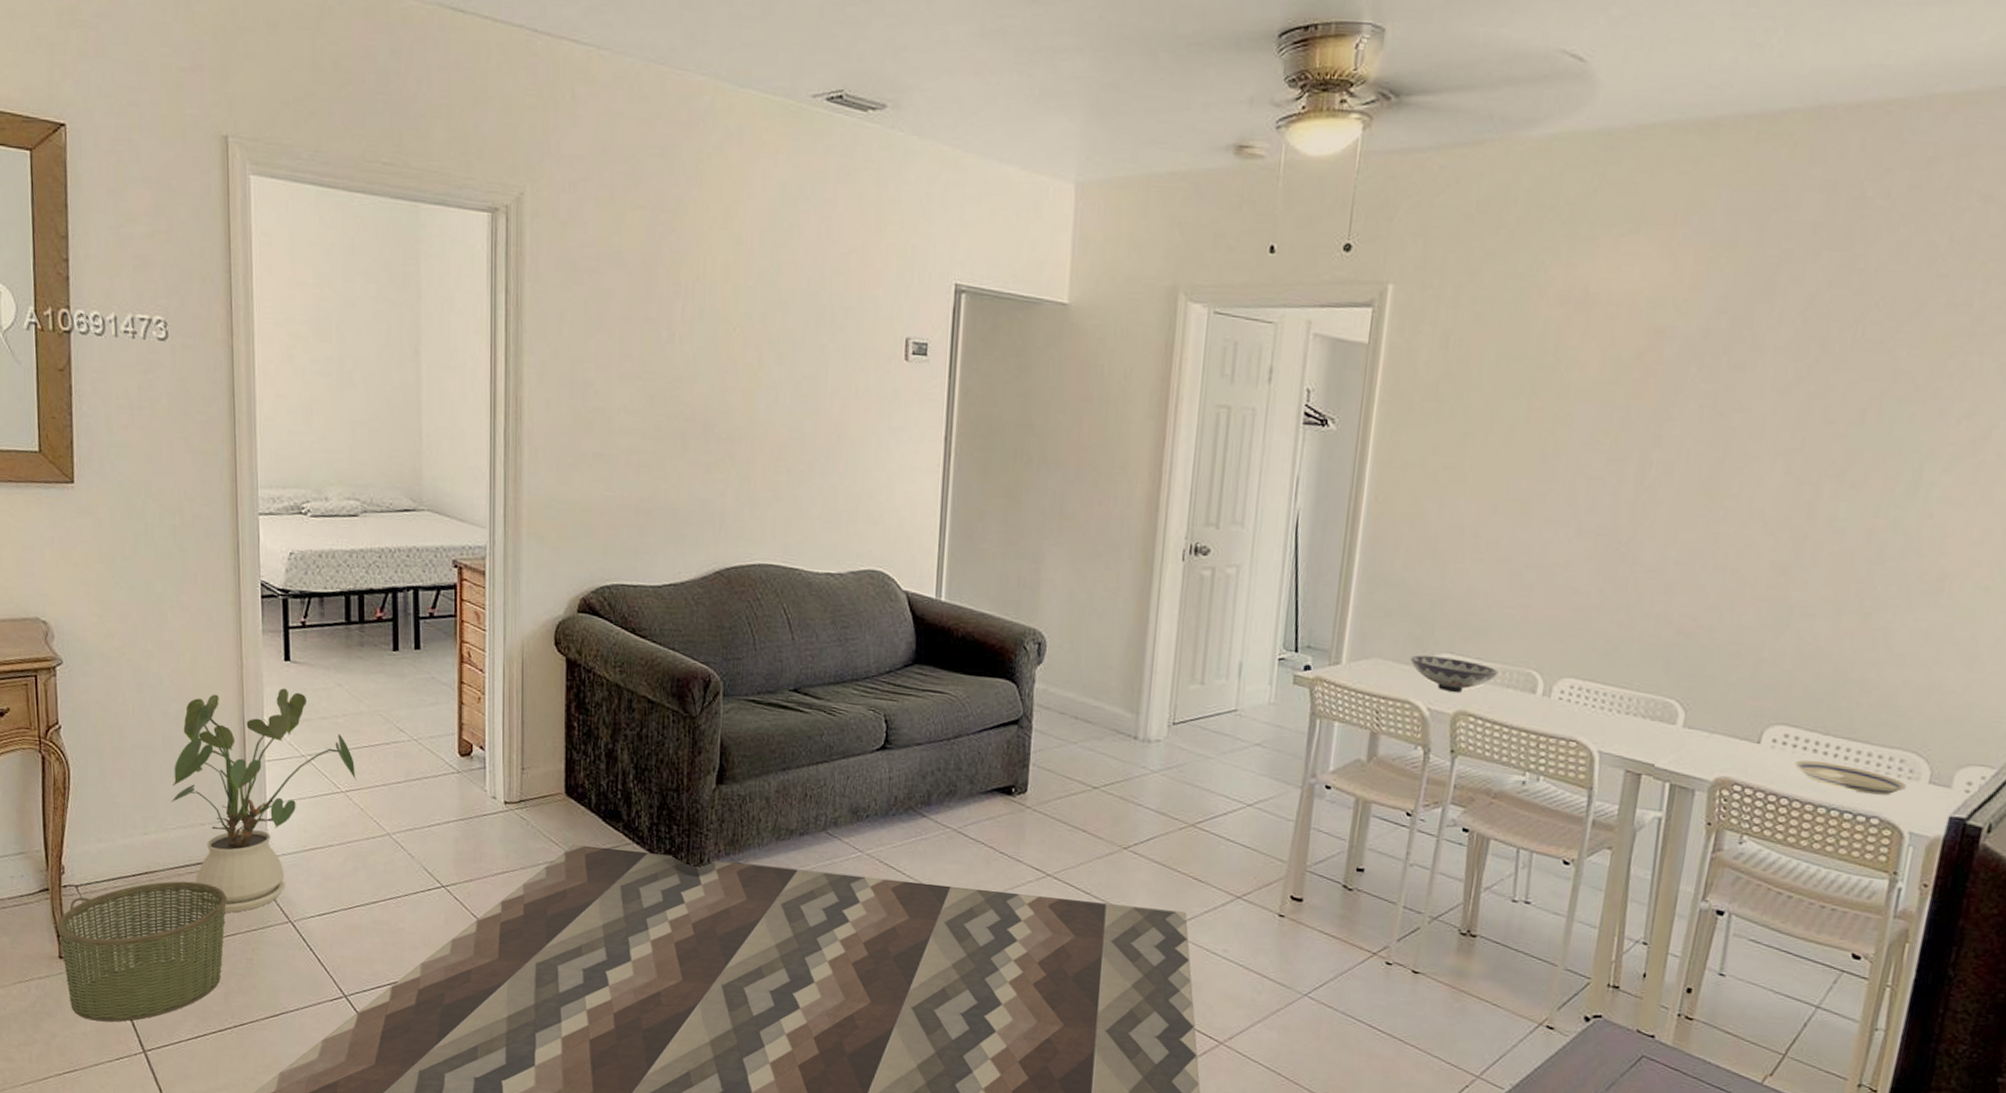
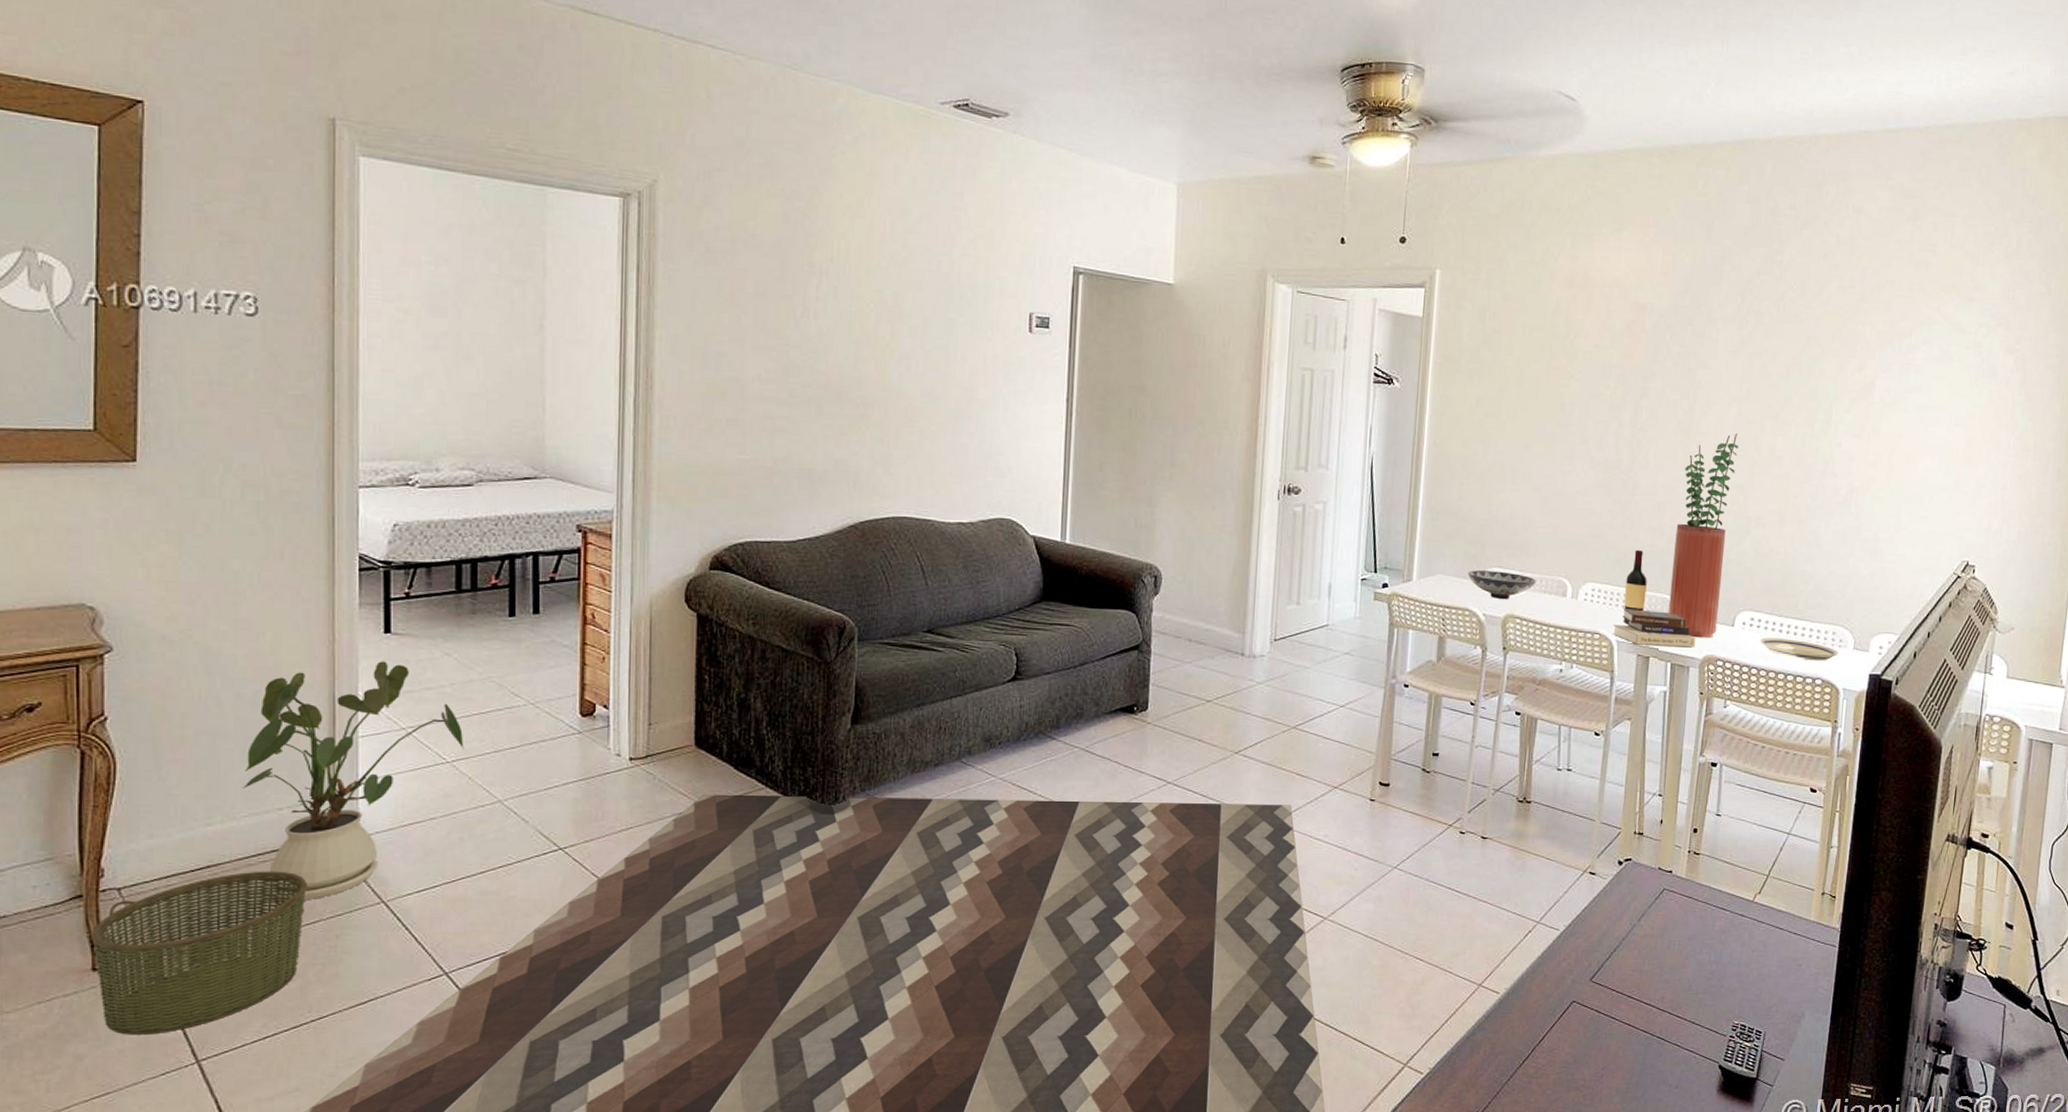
books: none [1595,712,1707,767] -> present [1613,609,1696,648]
wine bottle: none [1608,640,1645,733] -> present [1623,549,1647,625]
vase: none [1670,497,1784,756] -> present [1668,434,1739,638]

